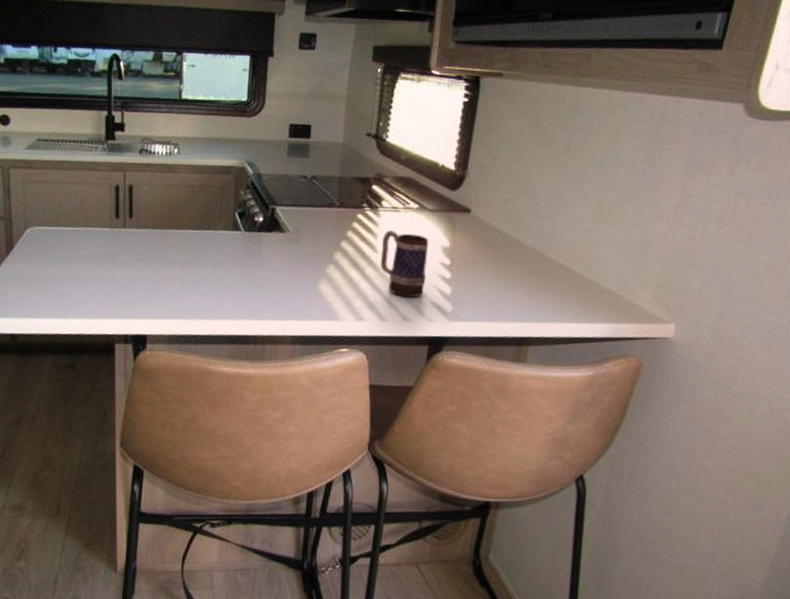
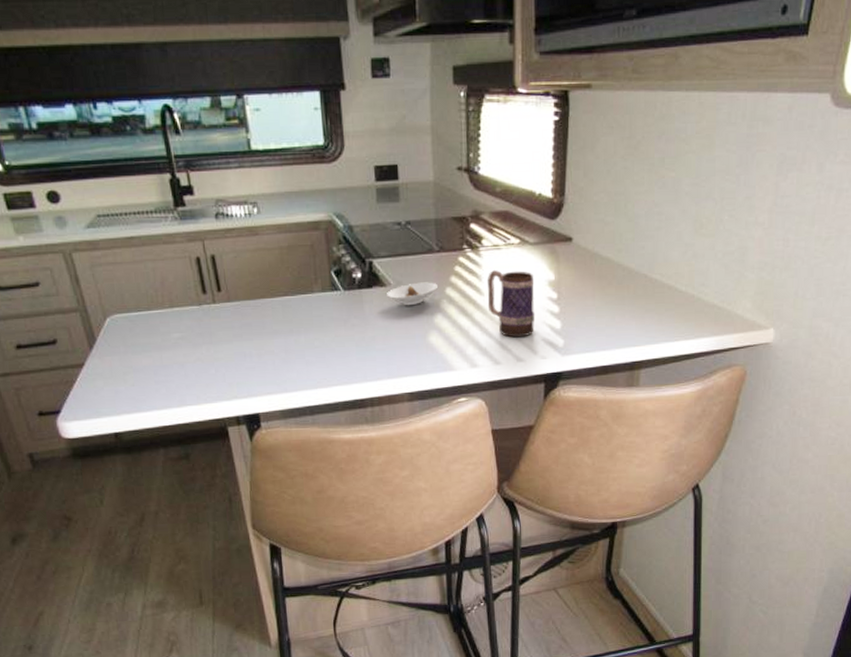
saucer: none [284,233,334,254] -> present [387,282,437,306]

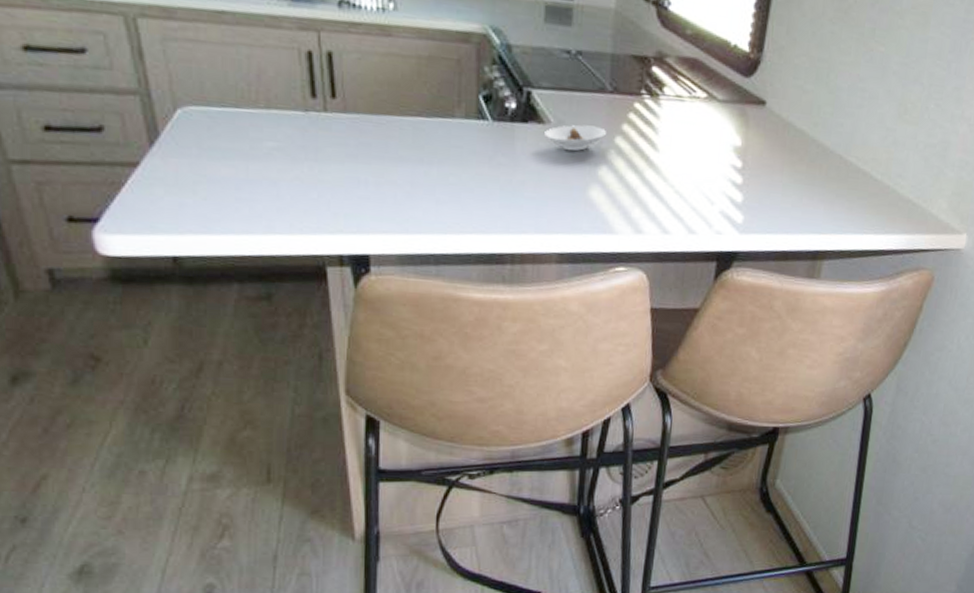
mug: present [487,270,535,338] -> none [662,124,719,207]

